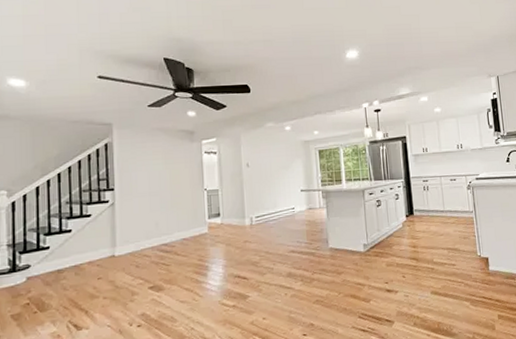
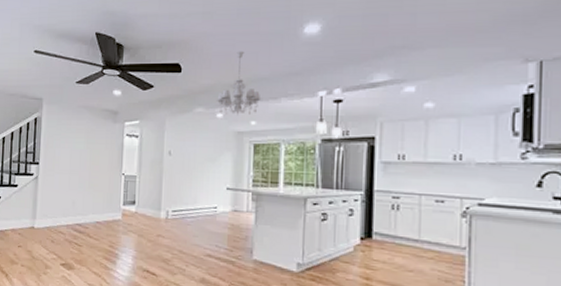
chandelier: none [284,73,319,128] -> present [217,51,260,116]

